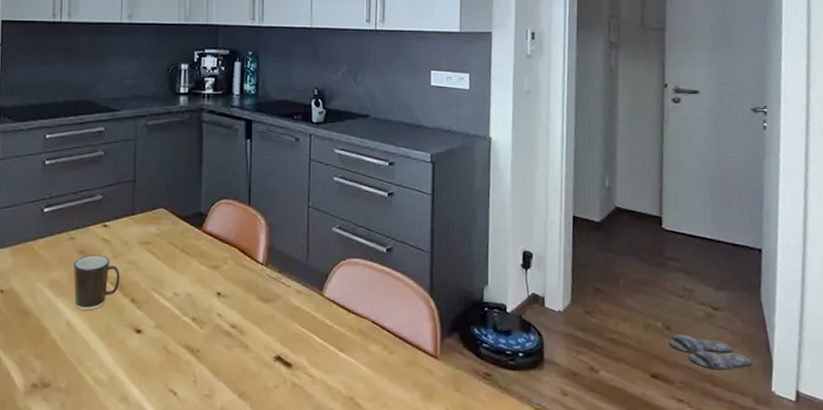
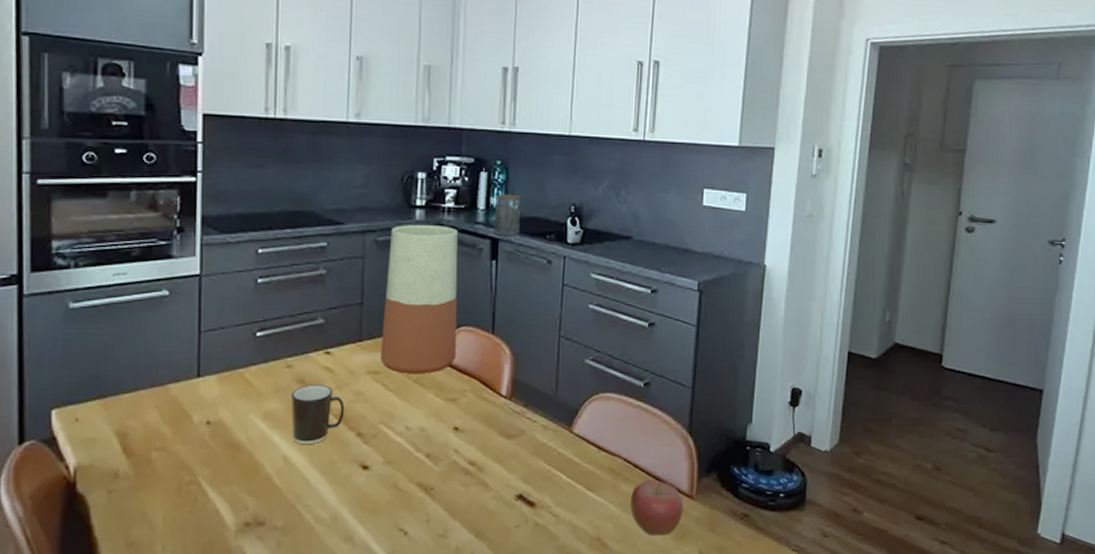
vase: none [151,109,218,243] -> present [381,224,458,373]
jar: none [248,81,271,118] -> present [494,194,522,236]
fruit: none [380,341,429,395] -> present [630,480,683,536]
slippers: present [669,334,753,370] -> none [937,476,1021,512]

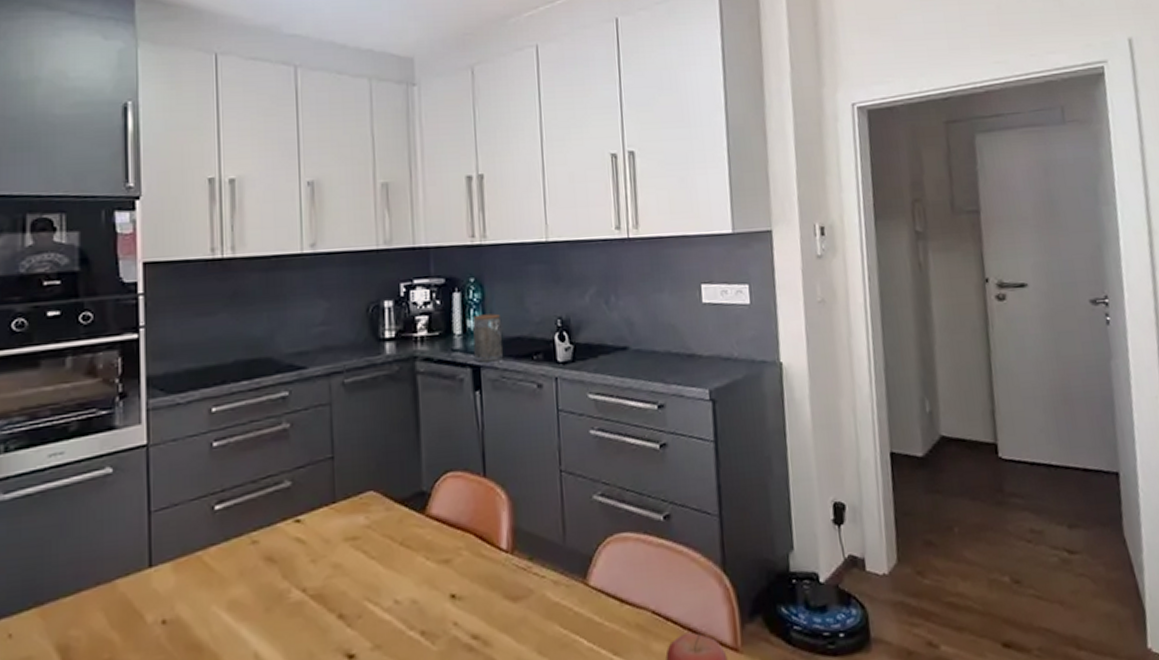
mug: present [291,385,345,445] -> none [259,560,322,637]
vase: present [381,224,458,373] -> none [358,357,445,536]

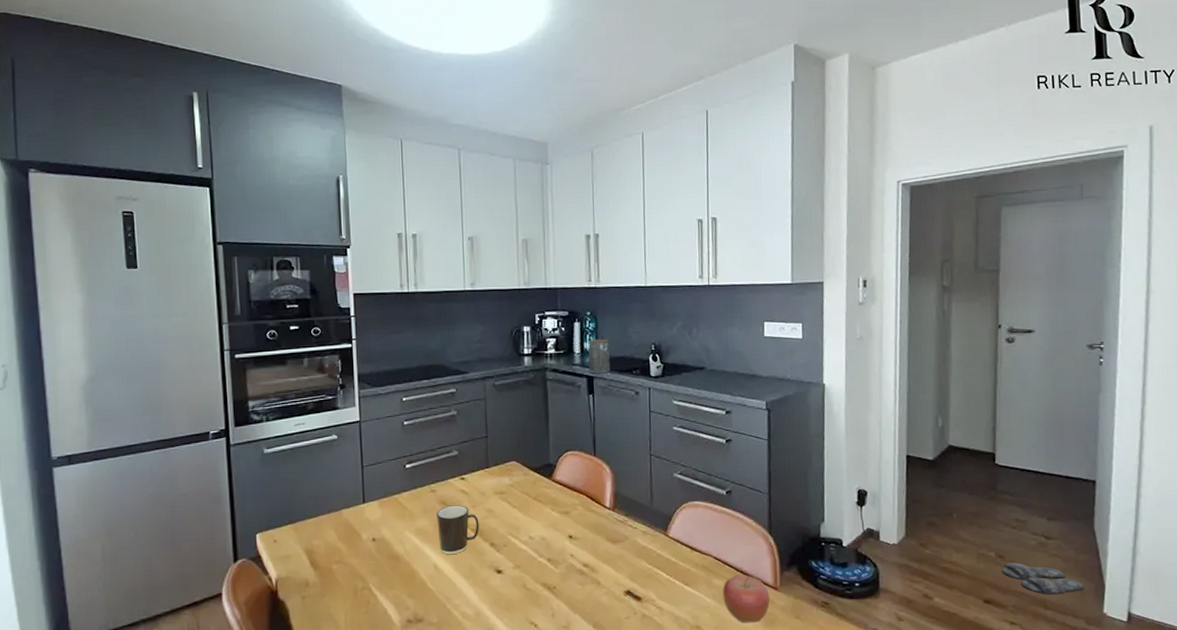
mug: none [259,560,322,637] -> present [436,505,480,555]
slippers: none [1020,588,1122,630] -> present [1001,562,1085,595]

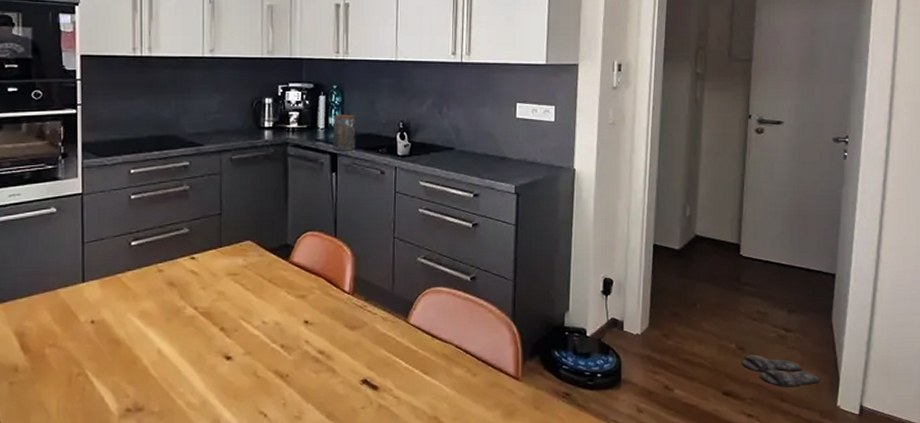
mug: present [436,505,480,555] -> none [163,286,209,340]
fruit: present [723,574,770,623] -> none [463,364,510,414]

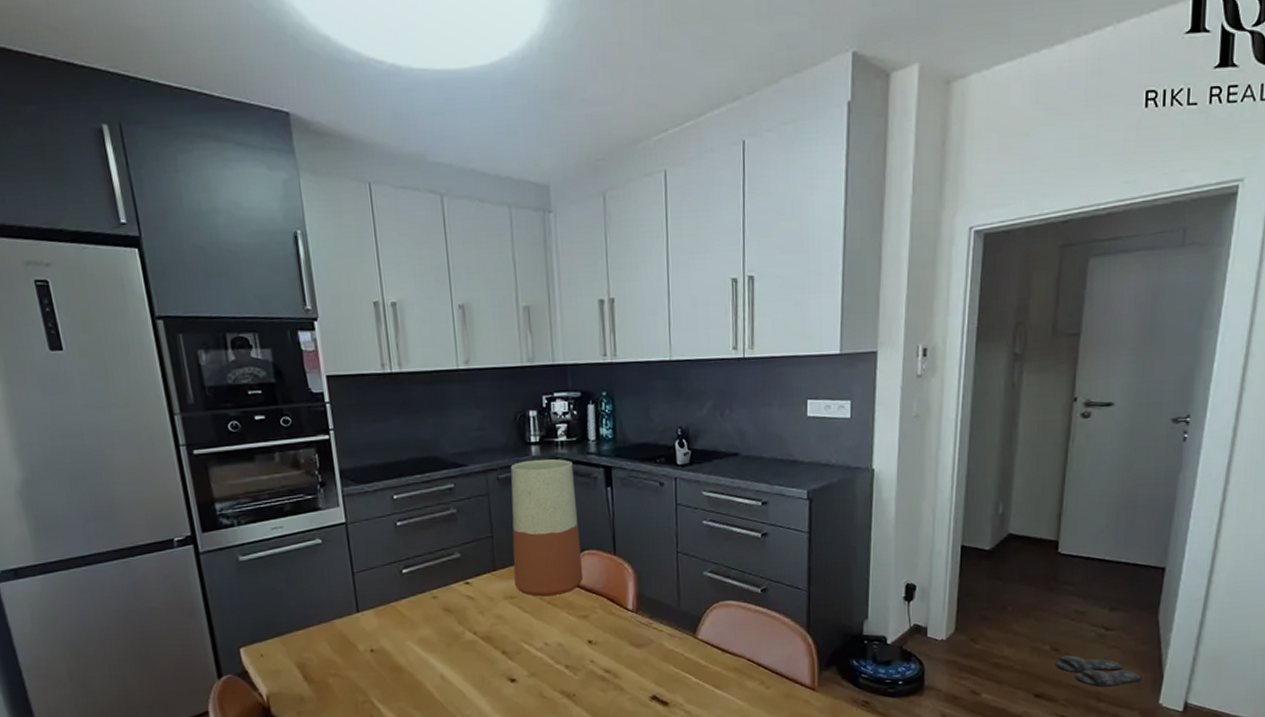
vase: none [239,143,303,274] -> present [510,458,583,596]
jar: present [333,114,356,151] -> none [605,423,631,464]

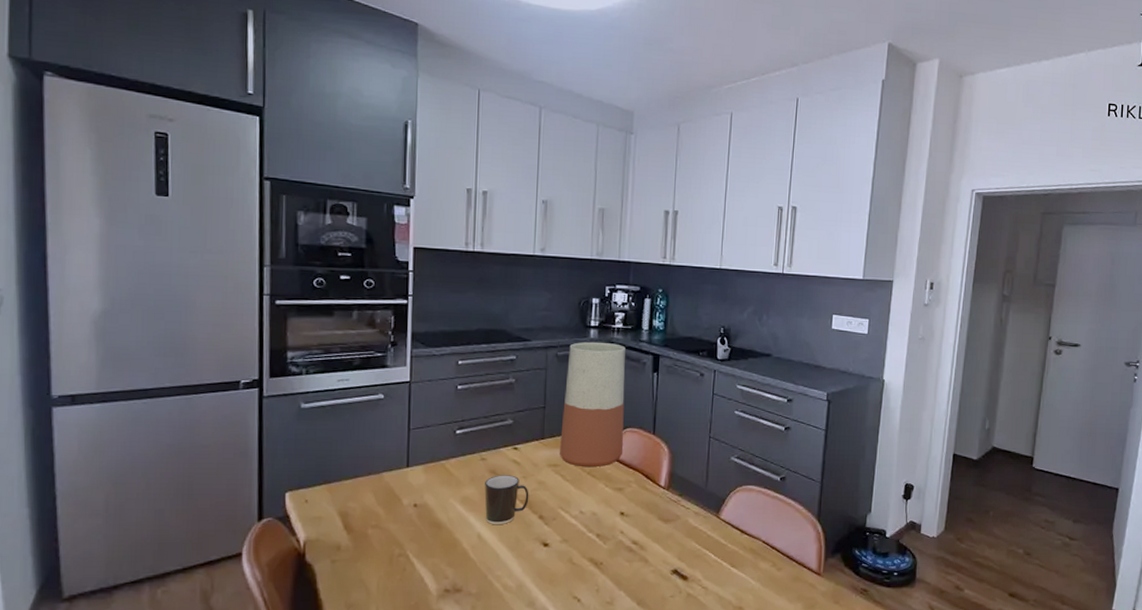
mug: none [440,611,489,665] -> present [484,475,529,525]
slippers: present [1055,655,1142,687] -> none [1027,560,1099,591]

